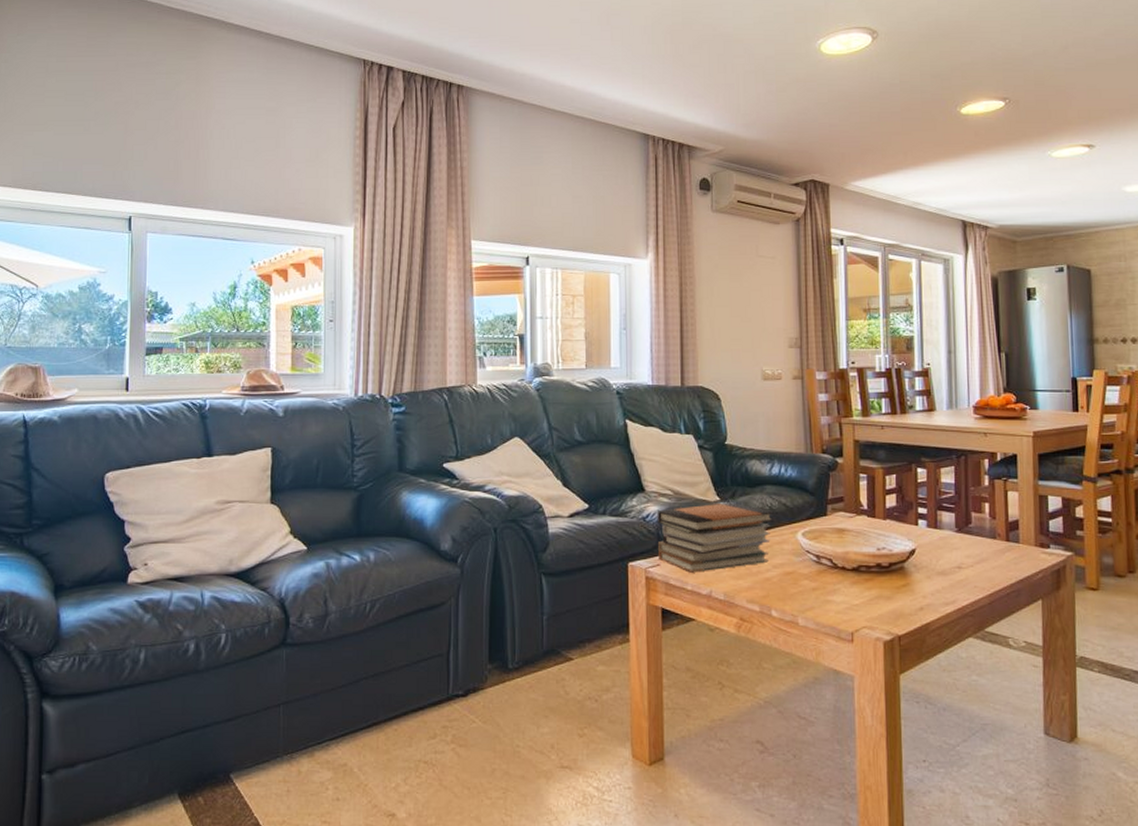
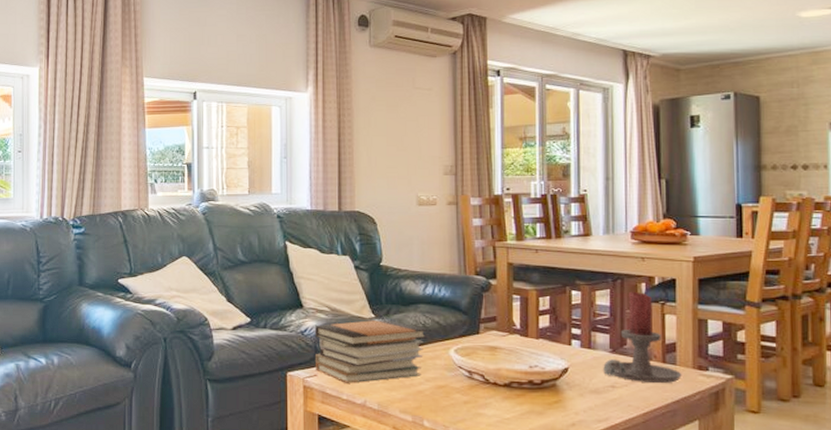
candle holder: none [949,467,1025,563] -> present [603,291,682,384]

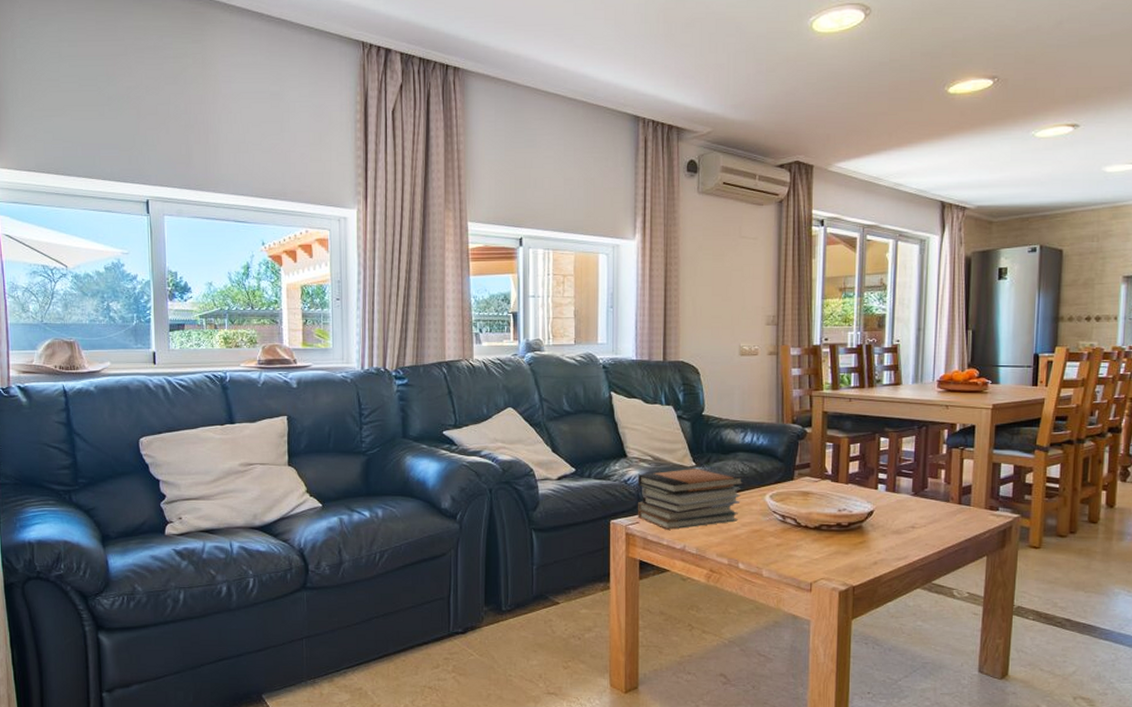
candle holder: present [603,291,682,384] -> none [905,437,975,524]

